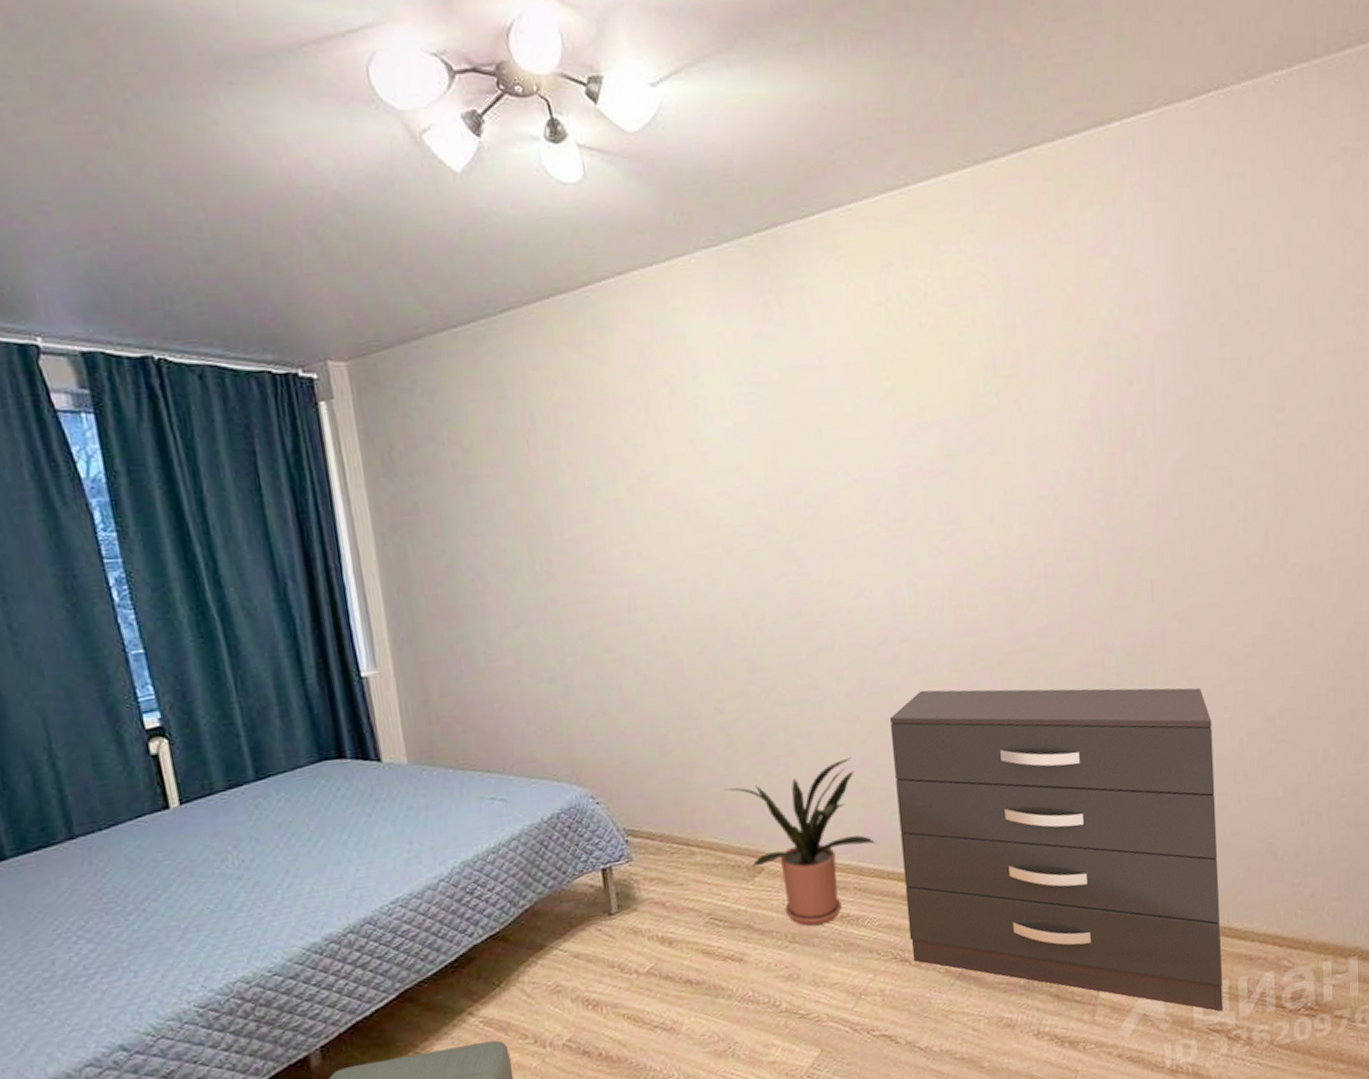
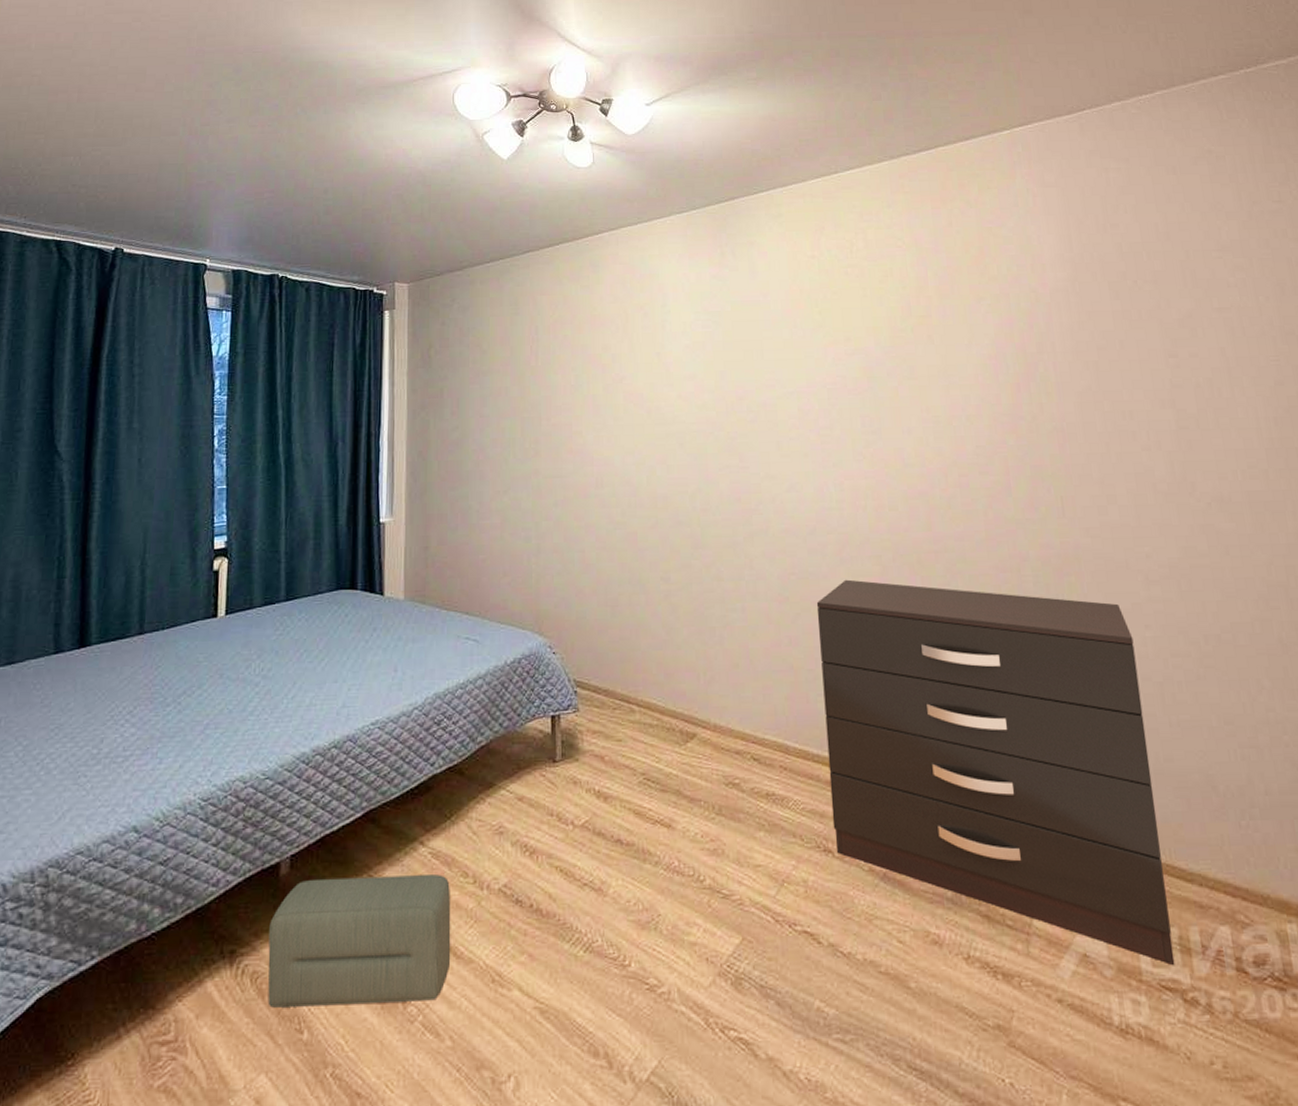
house plant: present [725,757,877,926] -> none [666,636,802,800]

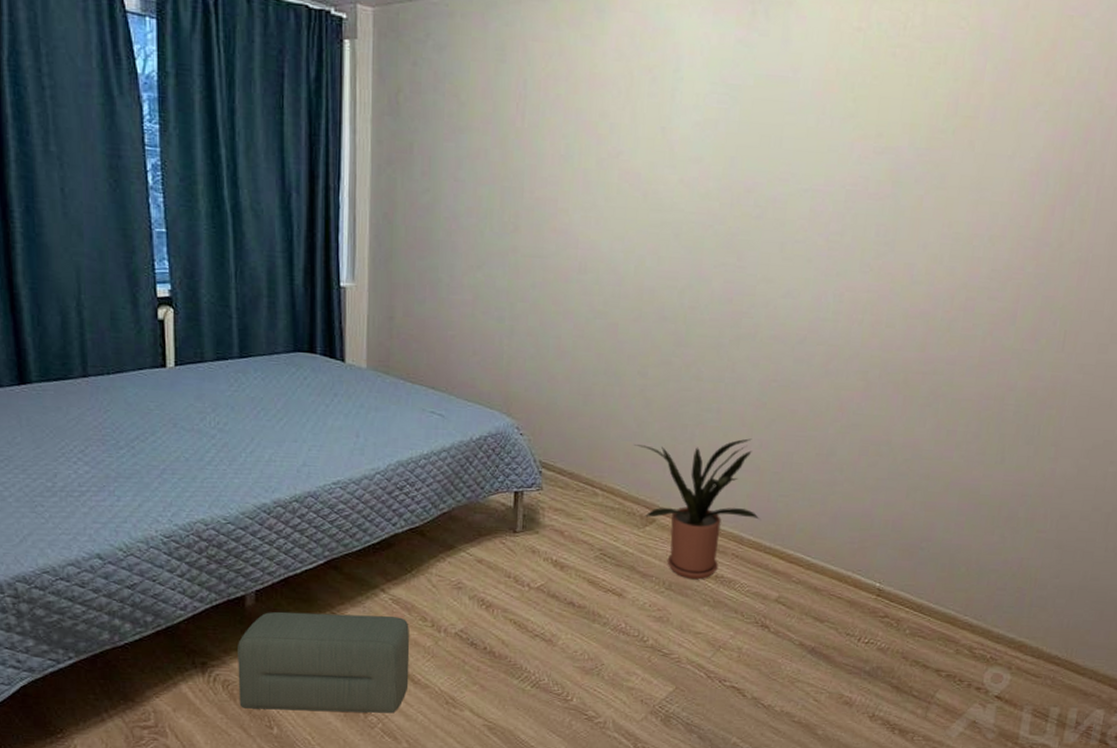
house plant: none [666,636,802,800] -> present [634,438,760,580]
dresser: present [816,579,1175,965] -> none [773,391,1096,734]

